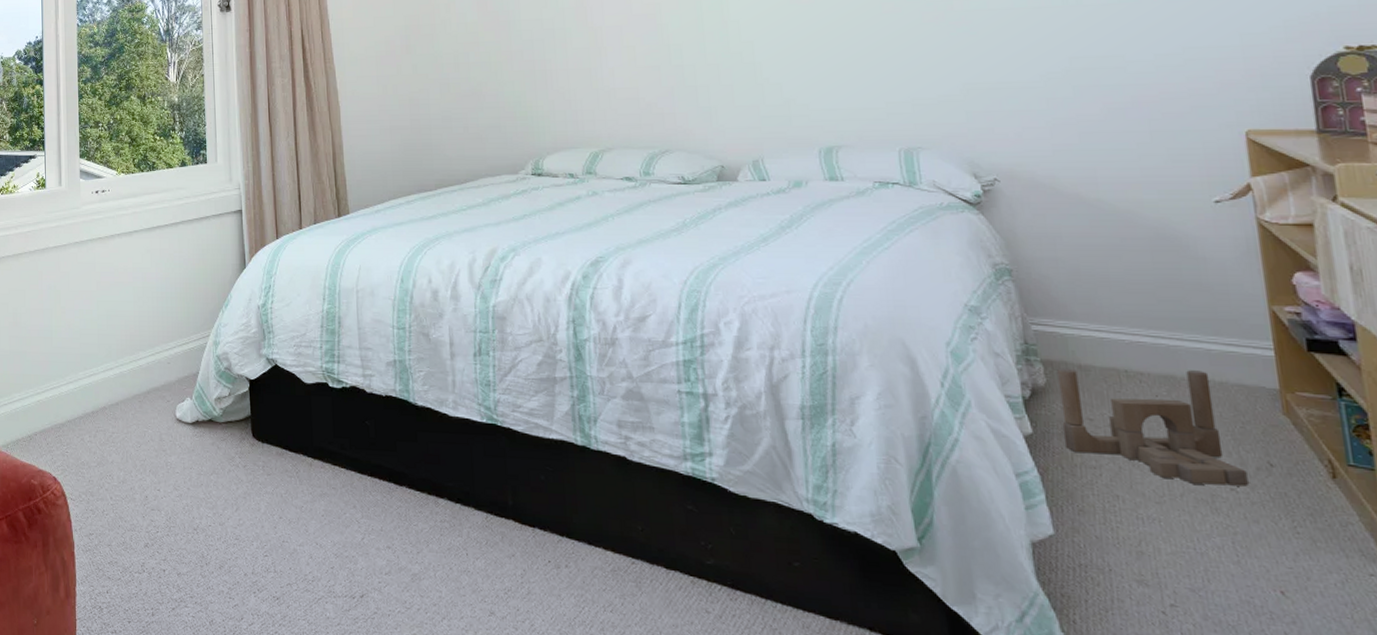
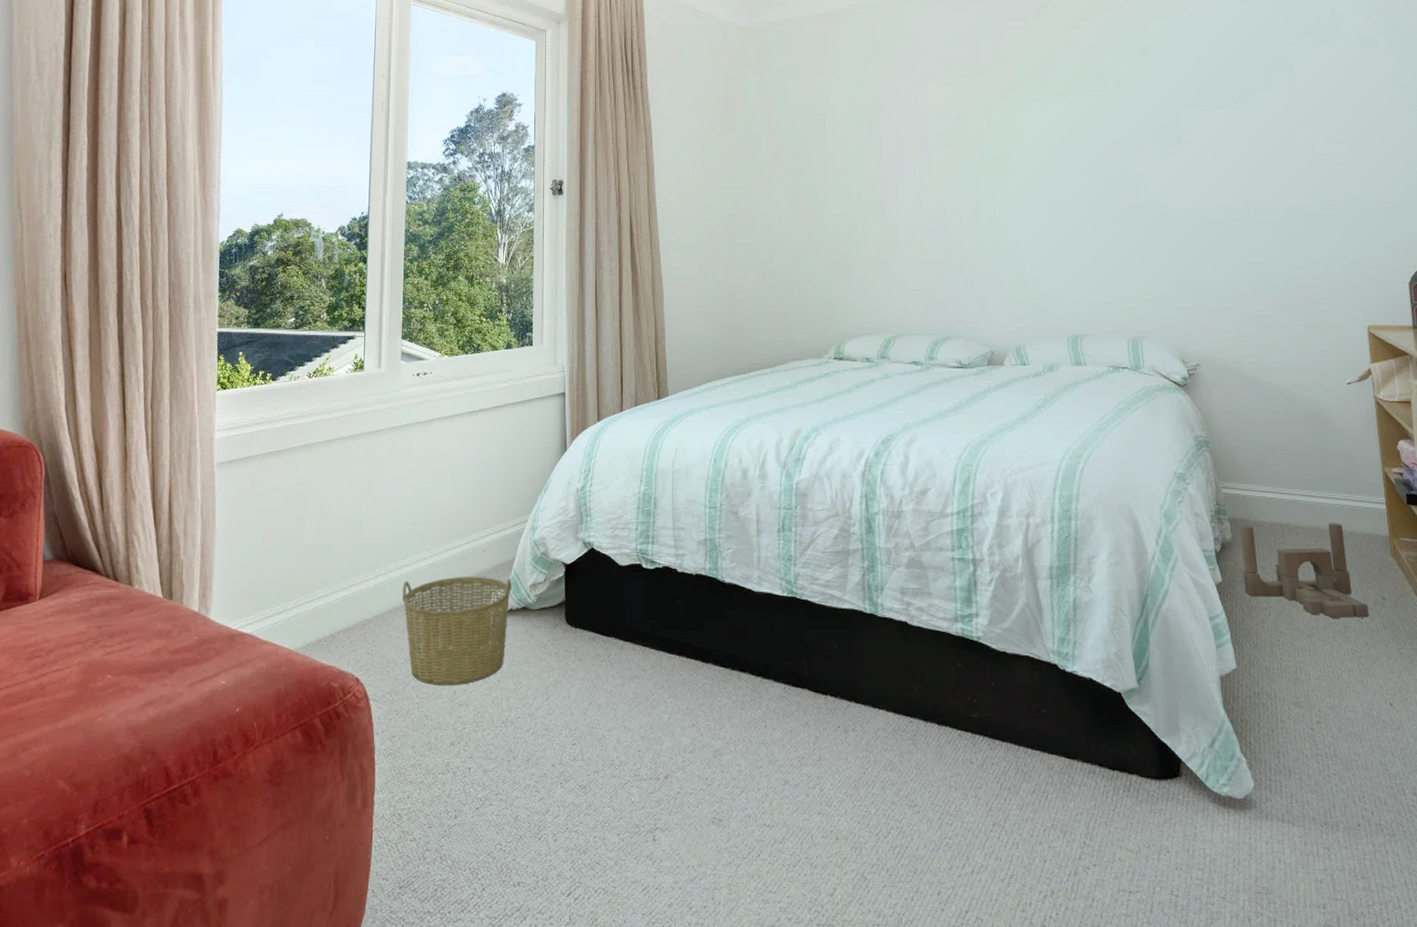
basket: none [92,386,197,491] -> present [402,576,511,685]

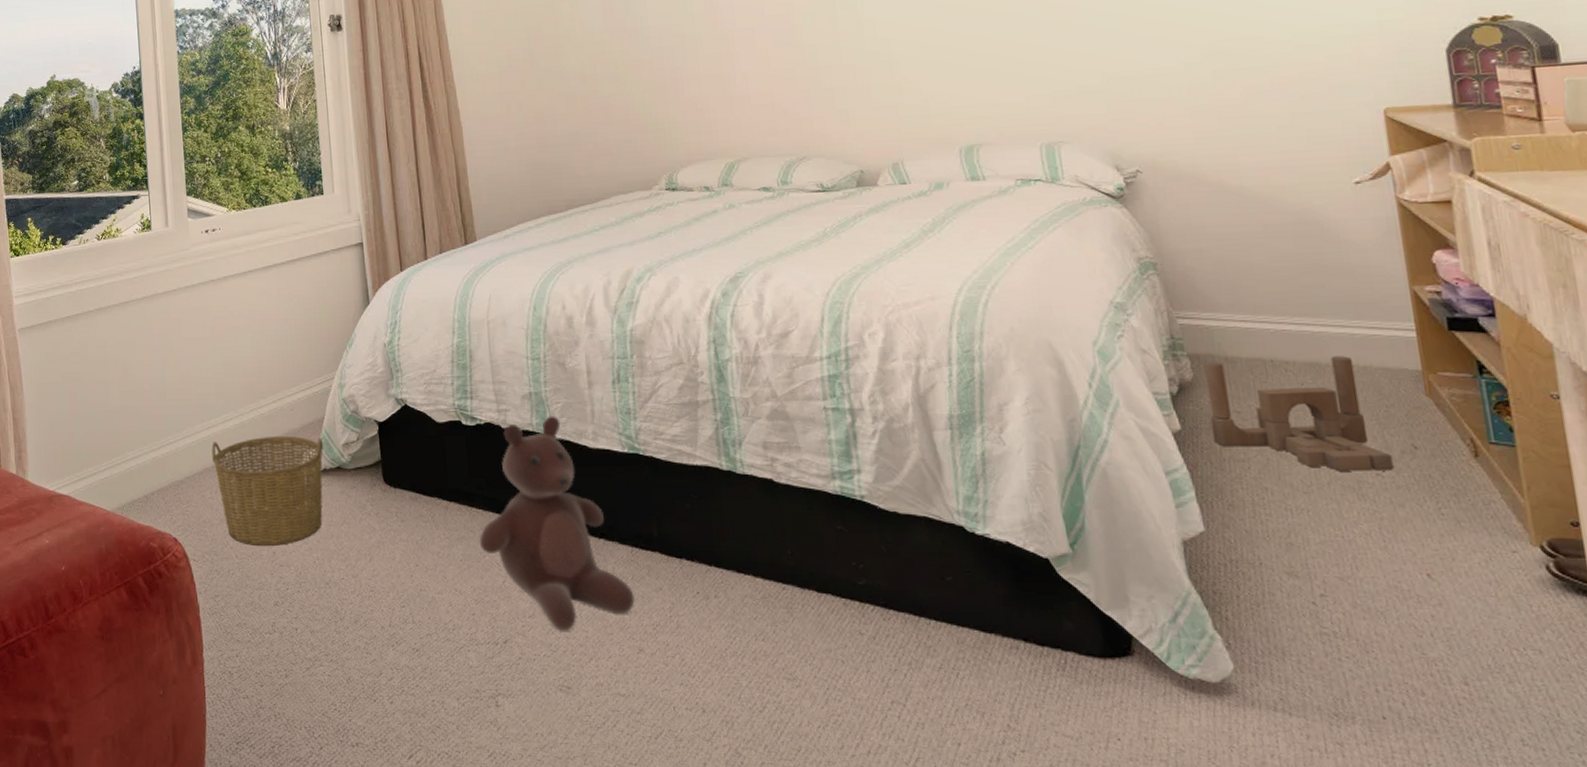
teddy bear: none [649,561,784,765] -> present [479,416,635,631]

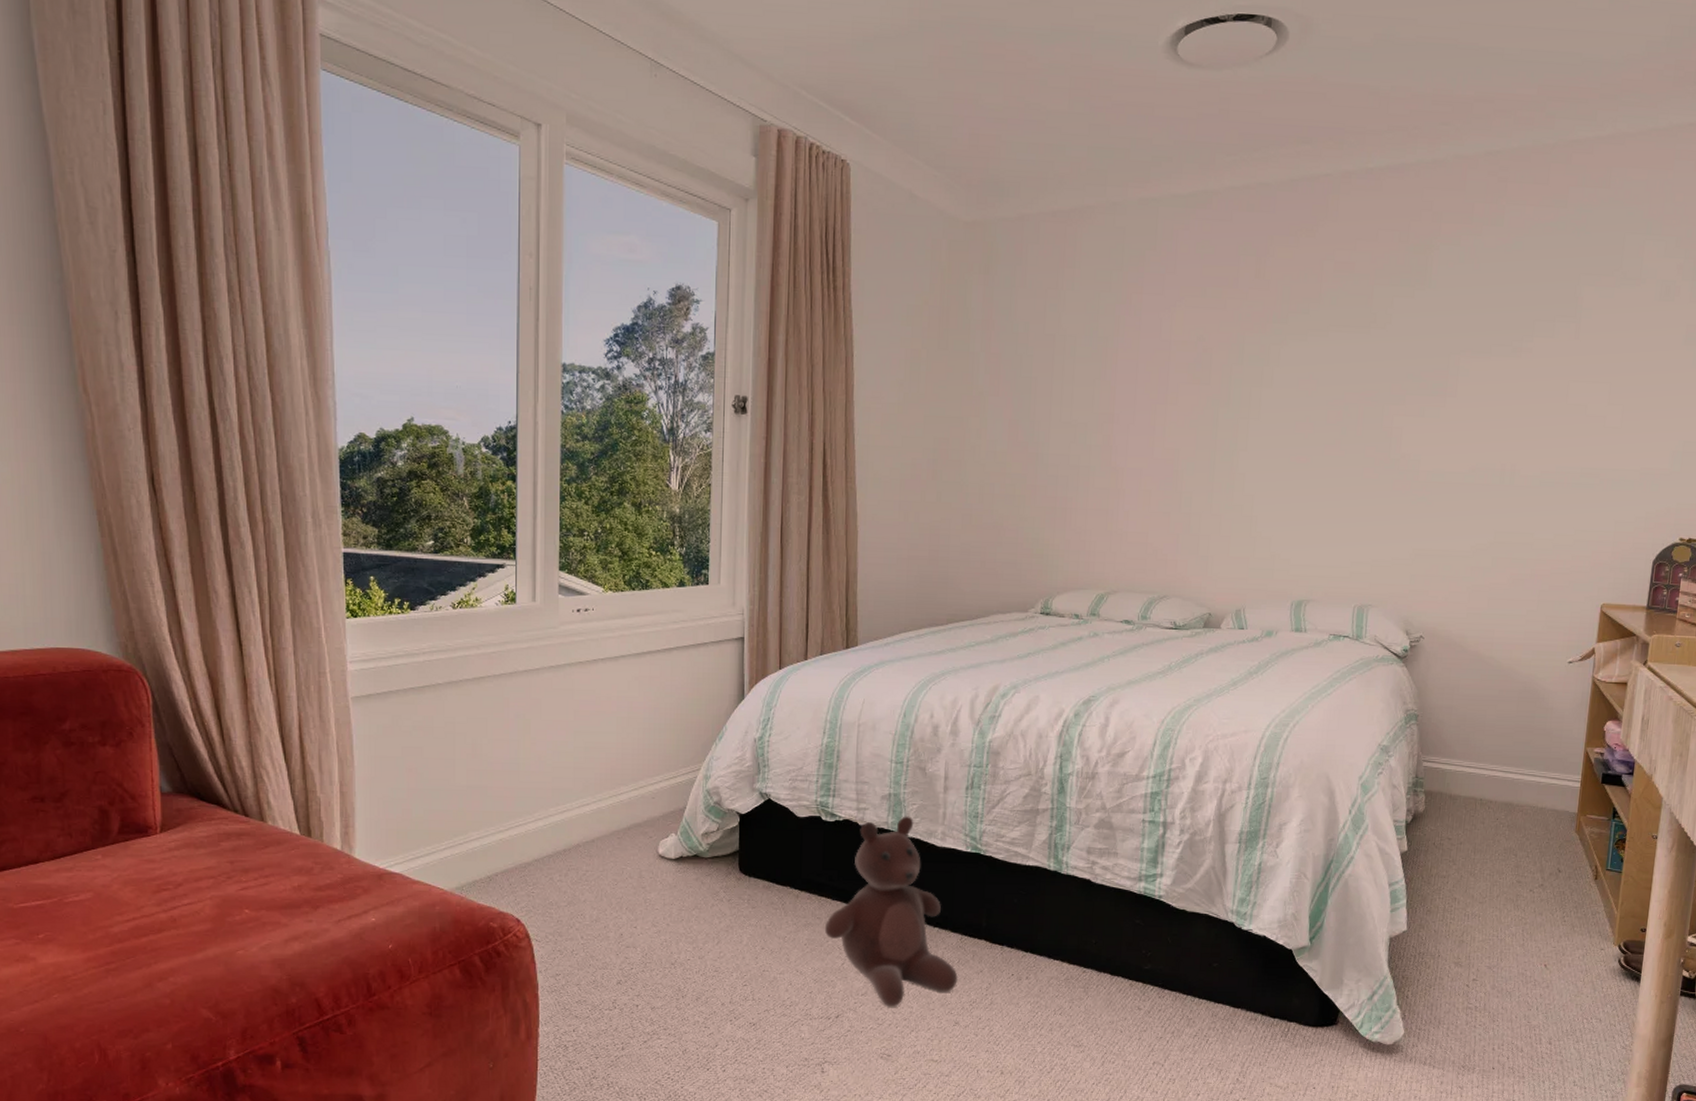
basket: present [211,435,323,546] -> none [564,822,682,928]
toy blocks: present [1204,356,1394,471] -> none [1427,797,1543,888]

